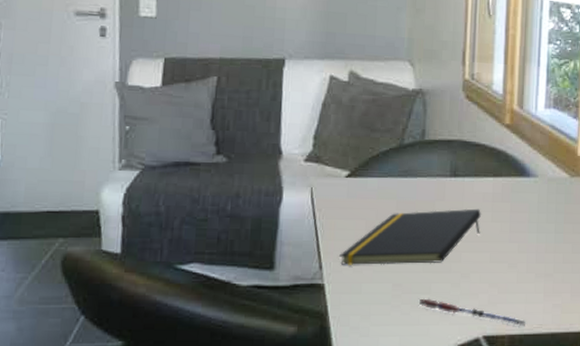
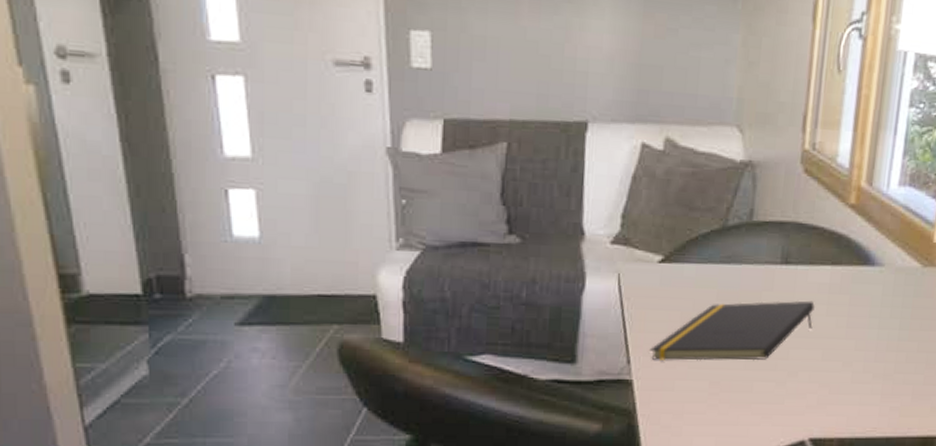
pen: present [419,298,527,327] -> none [739,397,859,430]

